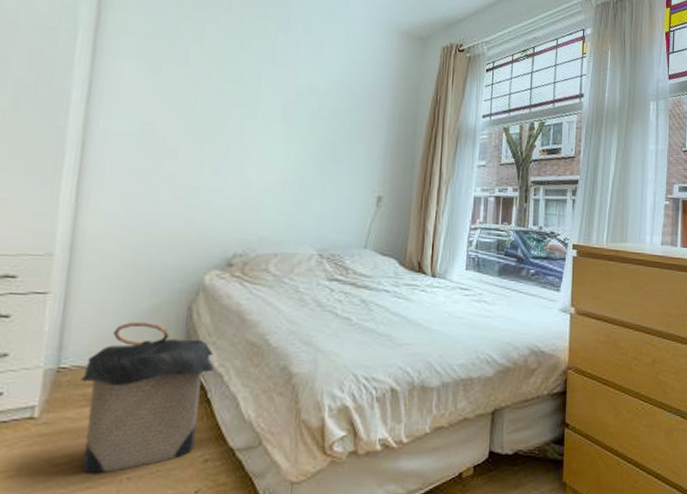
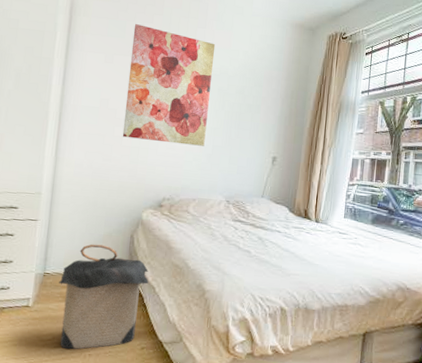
wall art: none [175,24,302,185] -> present [122,24,216,146]

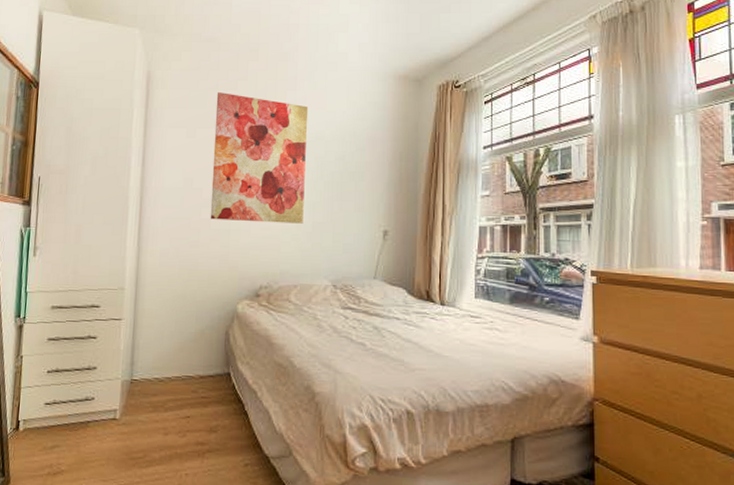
laundry hamper: present [59,244,149,350] -> none [148,343,249,469]

